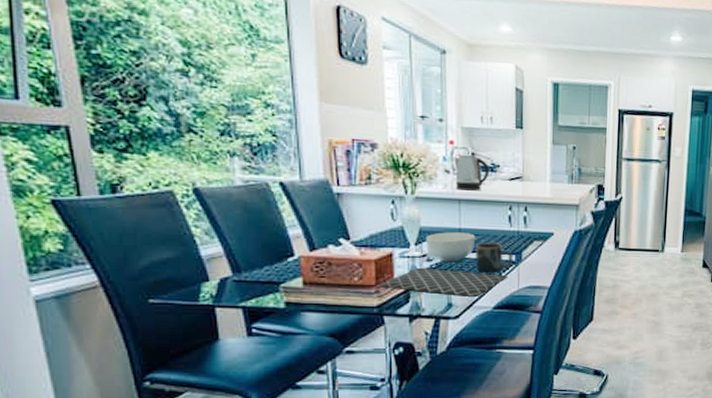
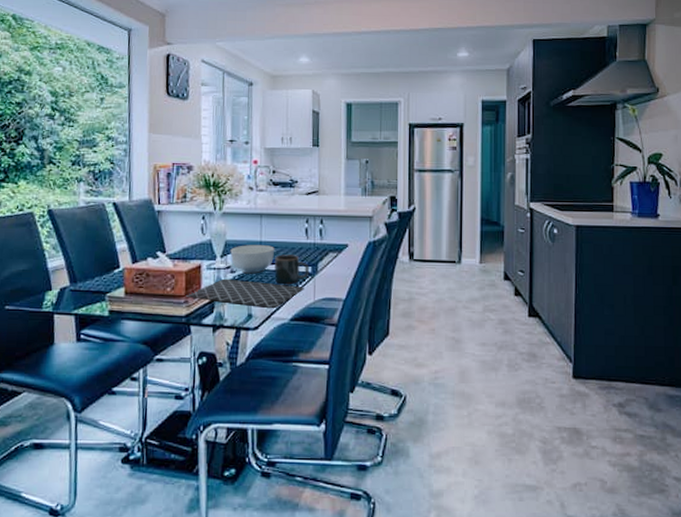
kettle: present [454,154,490,191] -> none [257,172,289,206]

